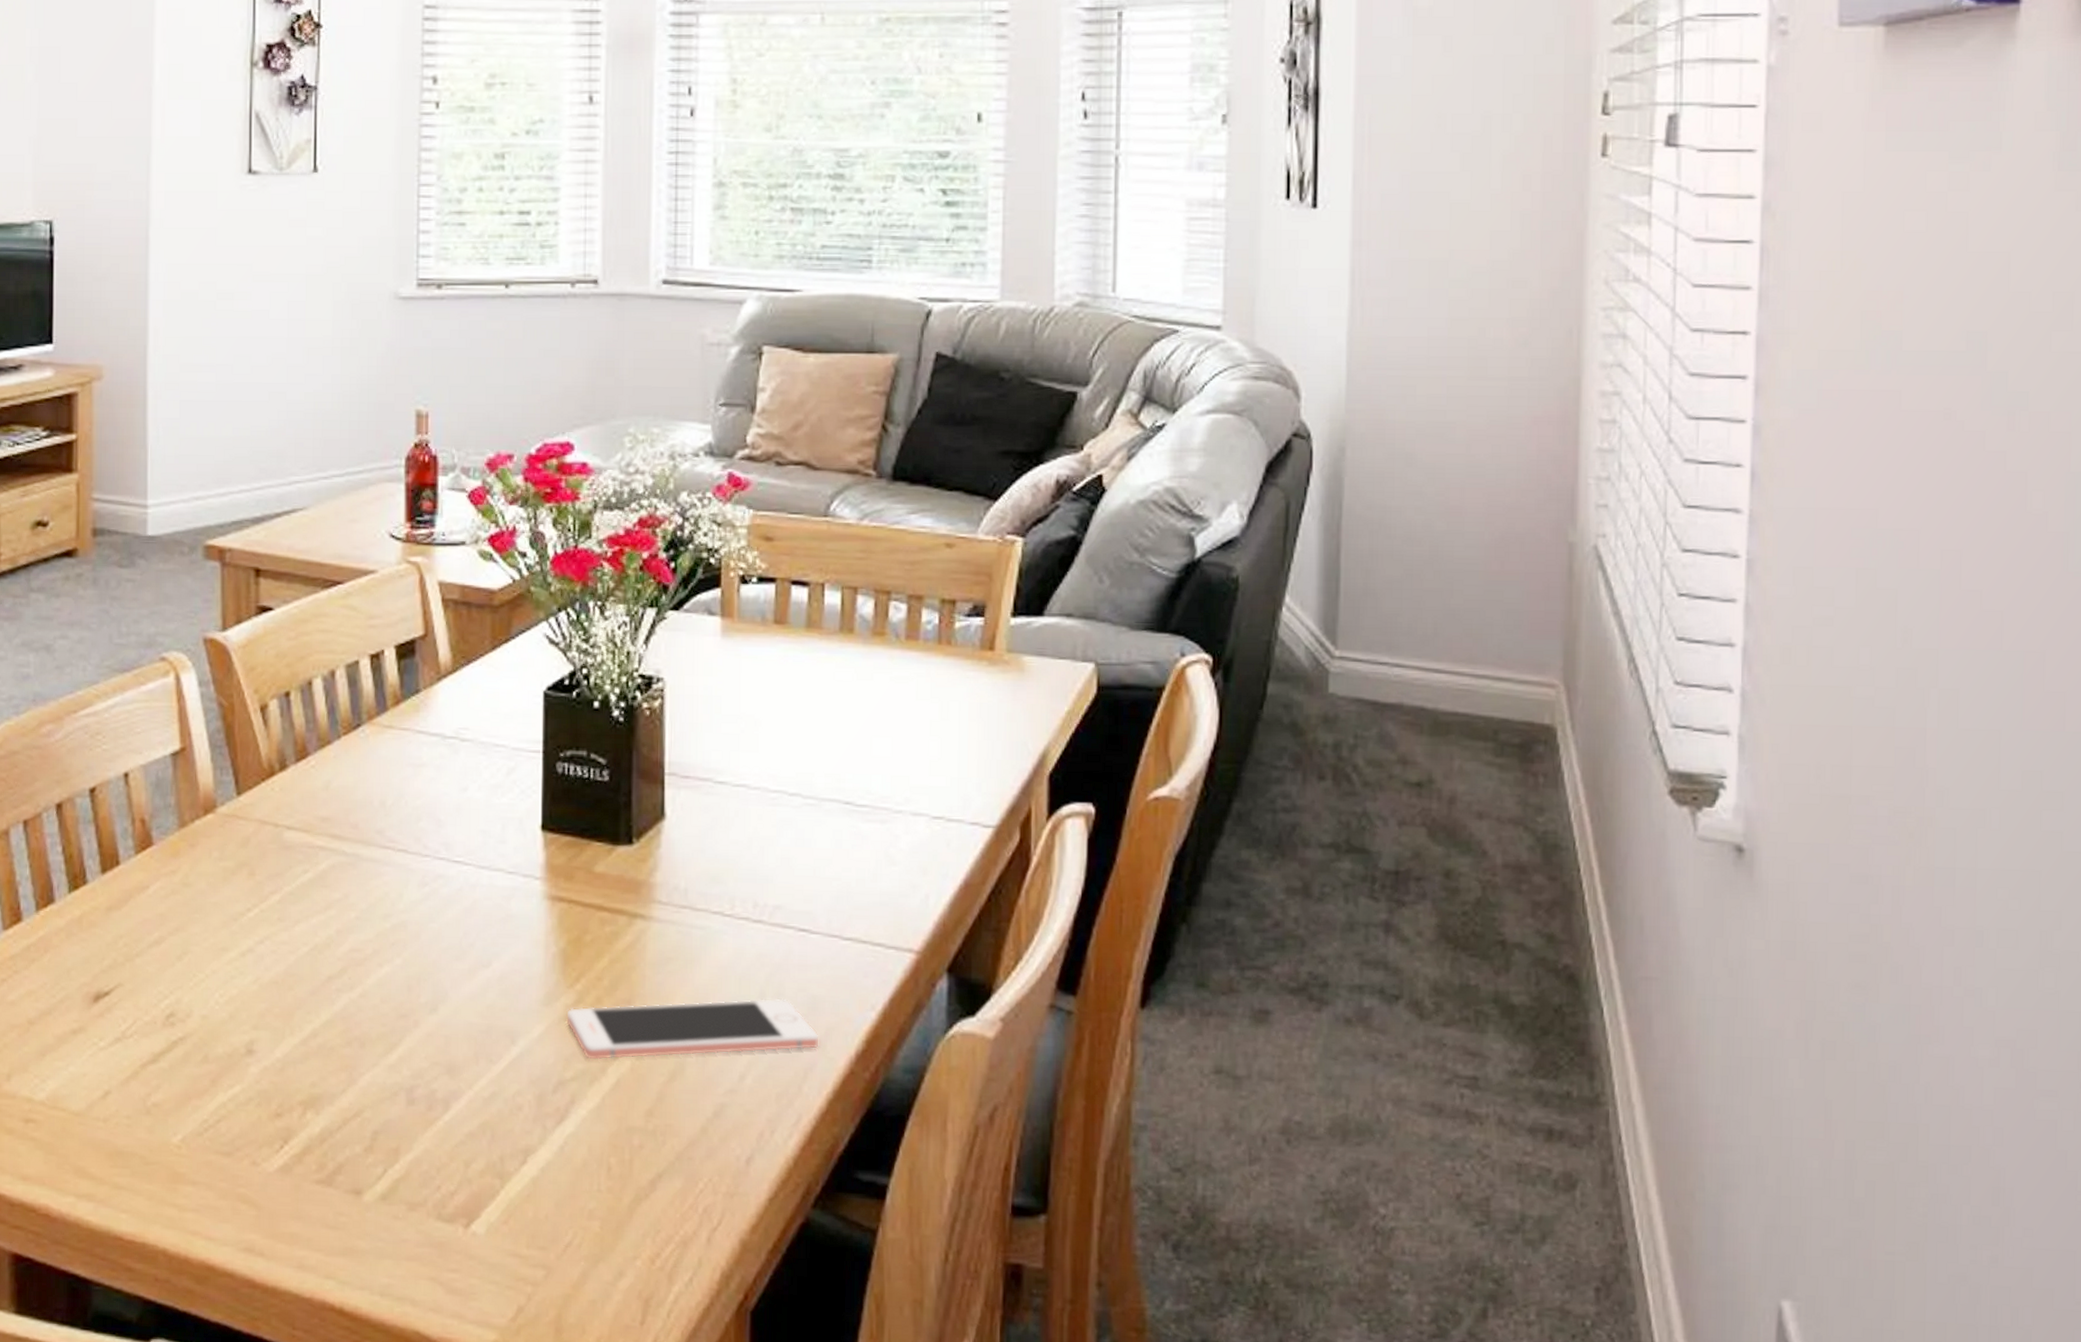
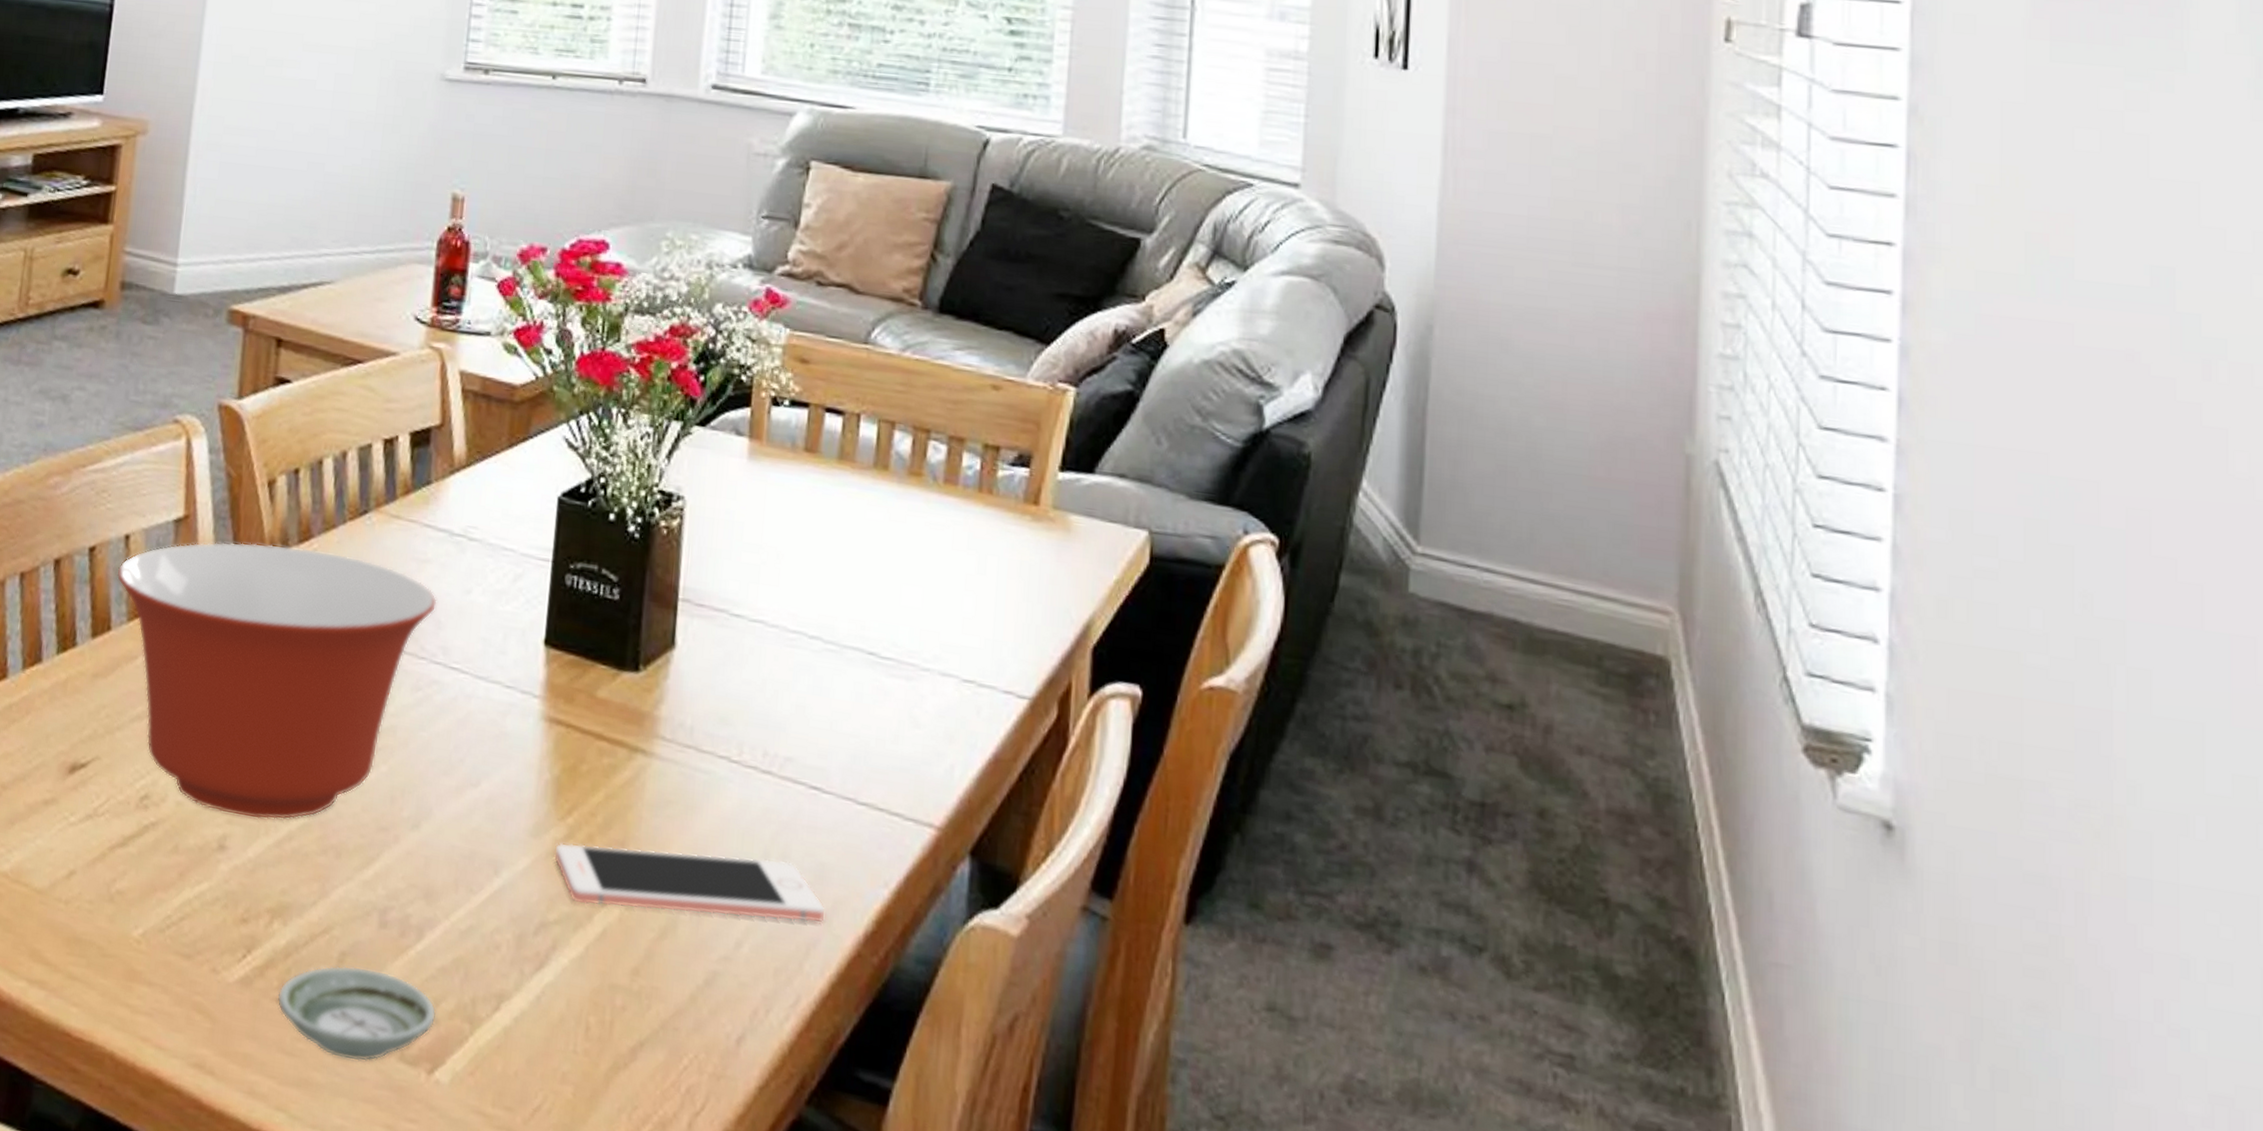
mixing bowl: none [119,765,436,1022] -> present [116,542,437,820]
saucer: none [317,1142,468,1226] -> present [277,965,437,1062]

